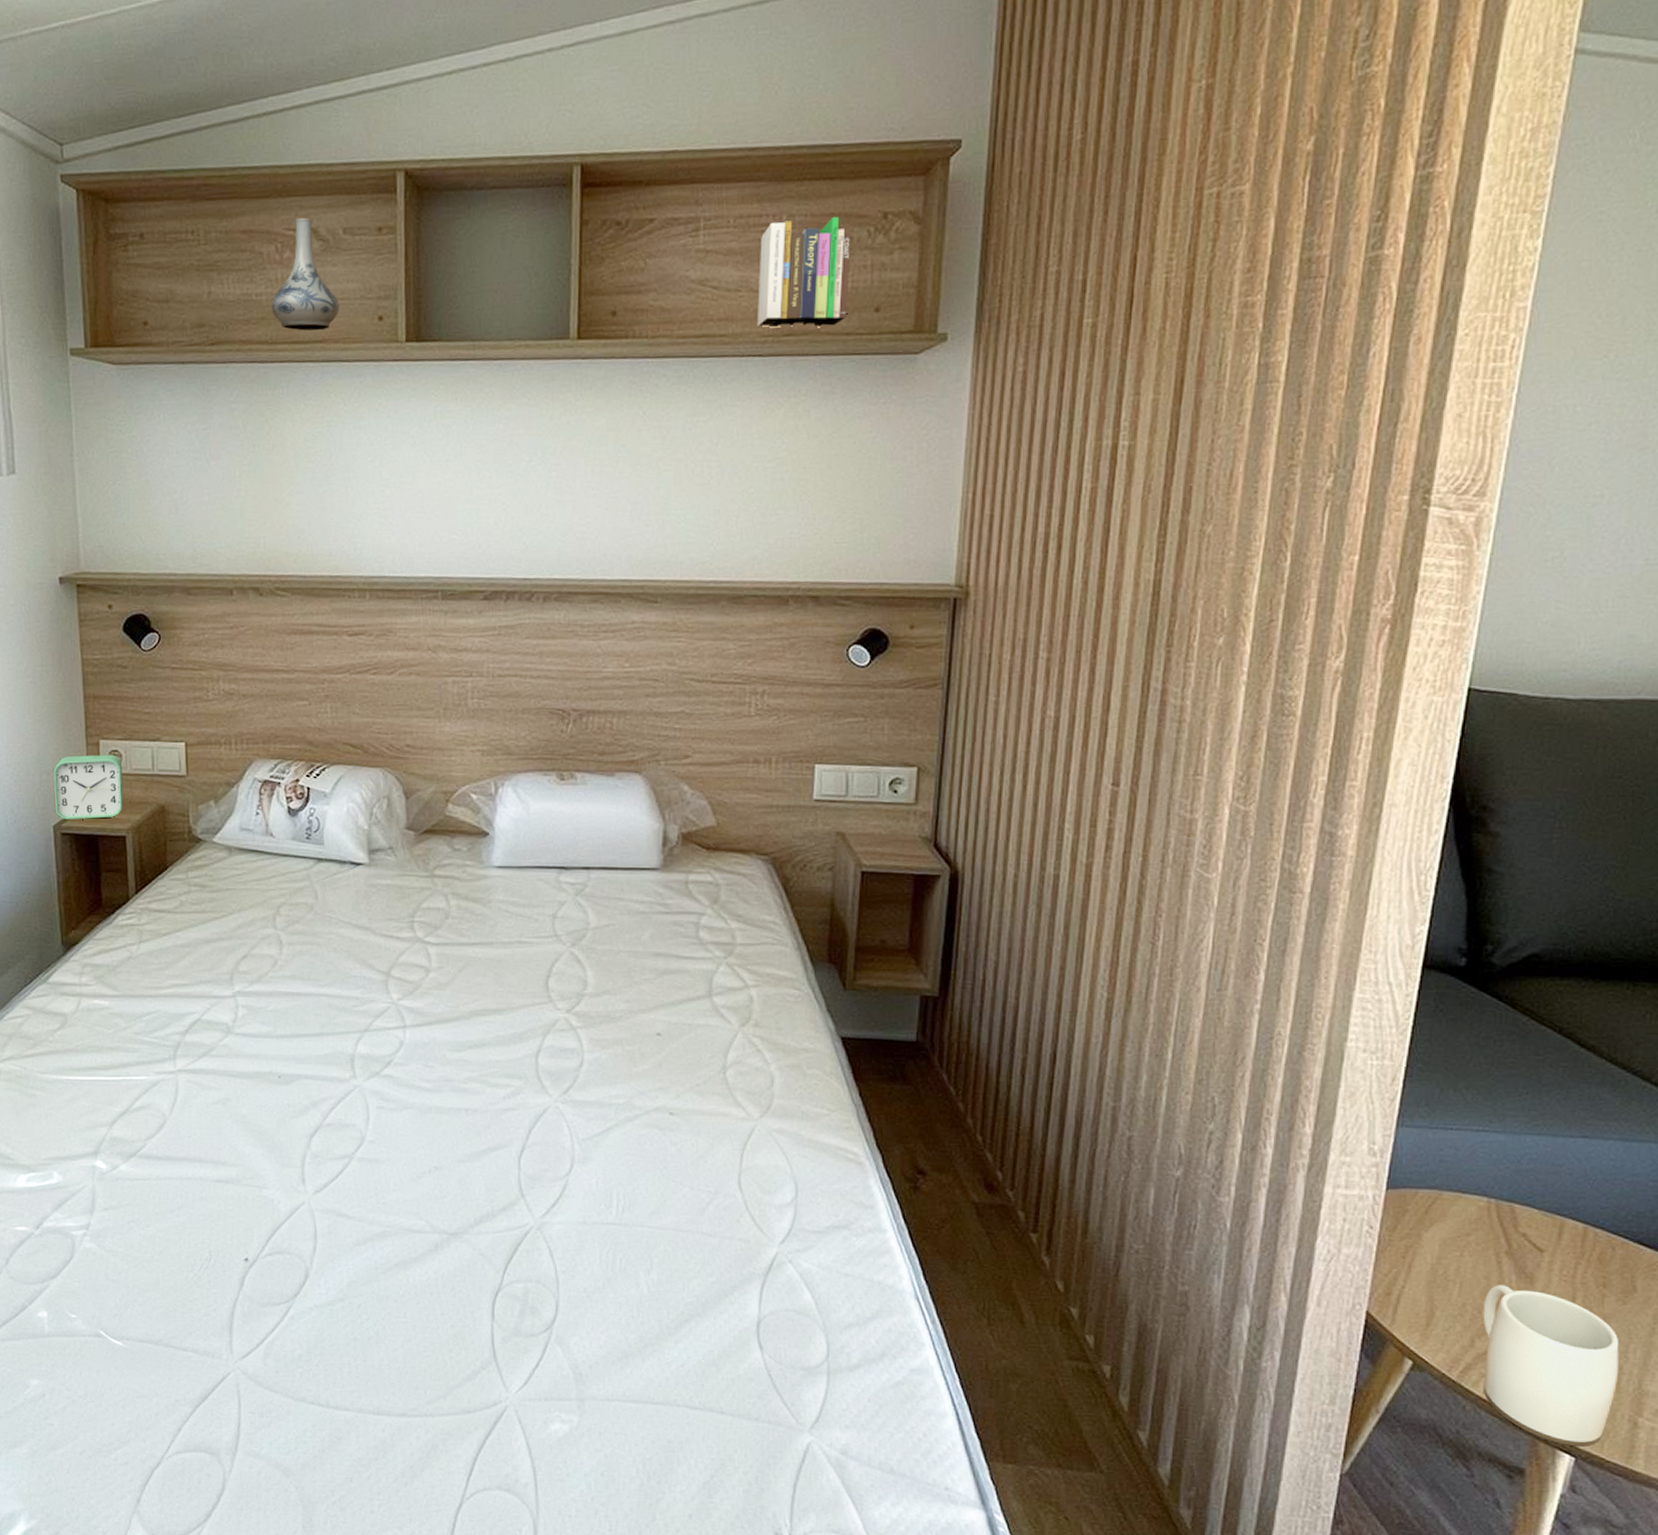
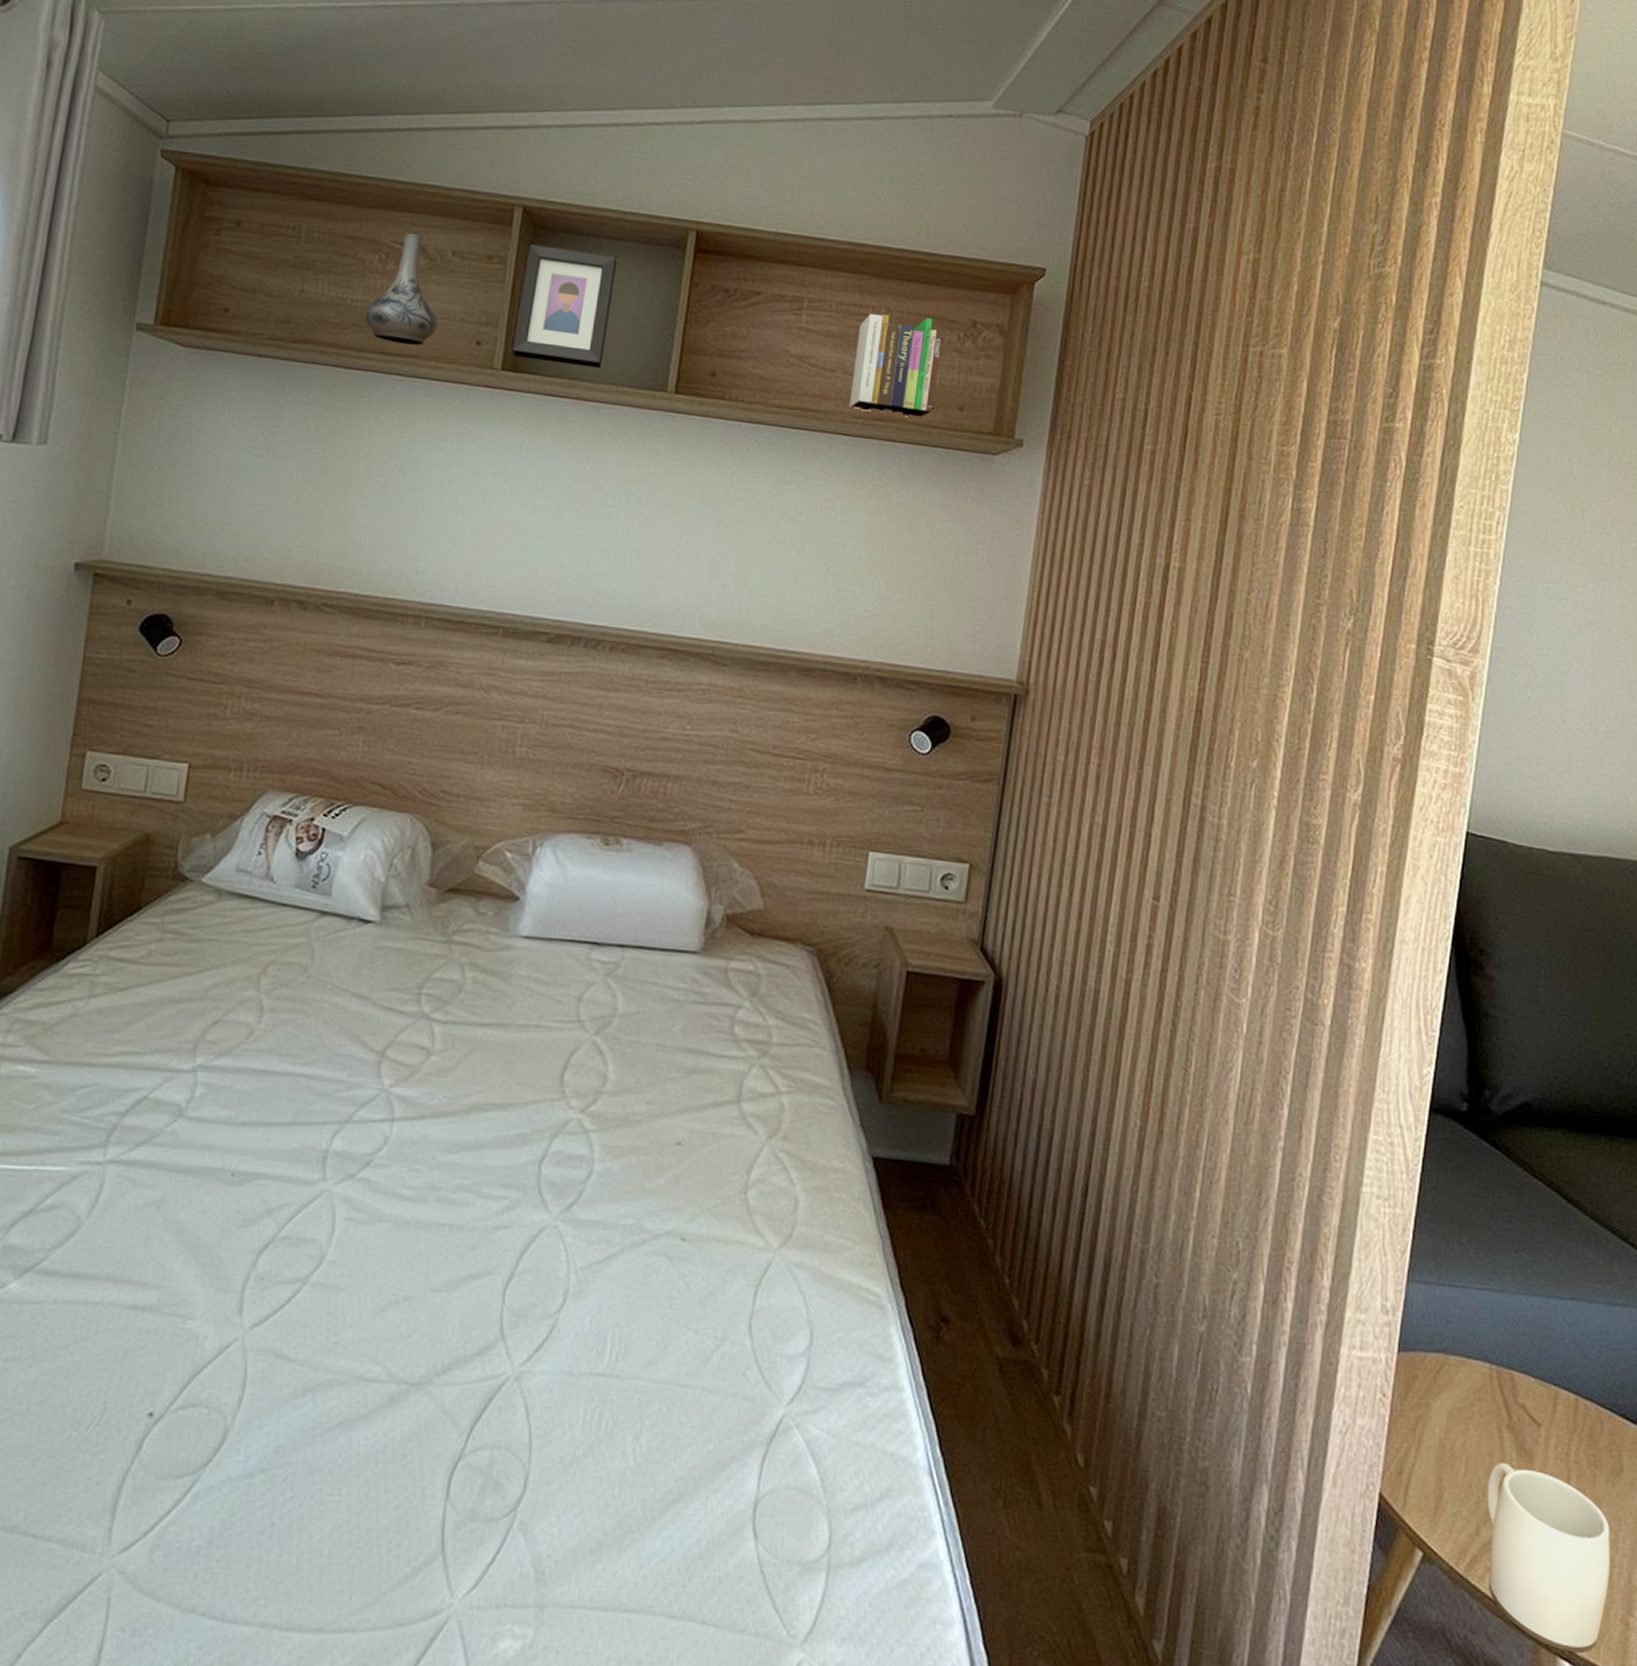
alarm clock: present [53,754,124,819] -> none [16,766,108,843]
picture frame: none [413,206,505,327] -> present [511,244,617,368]

